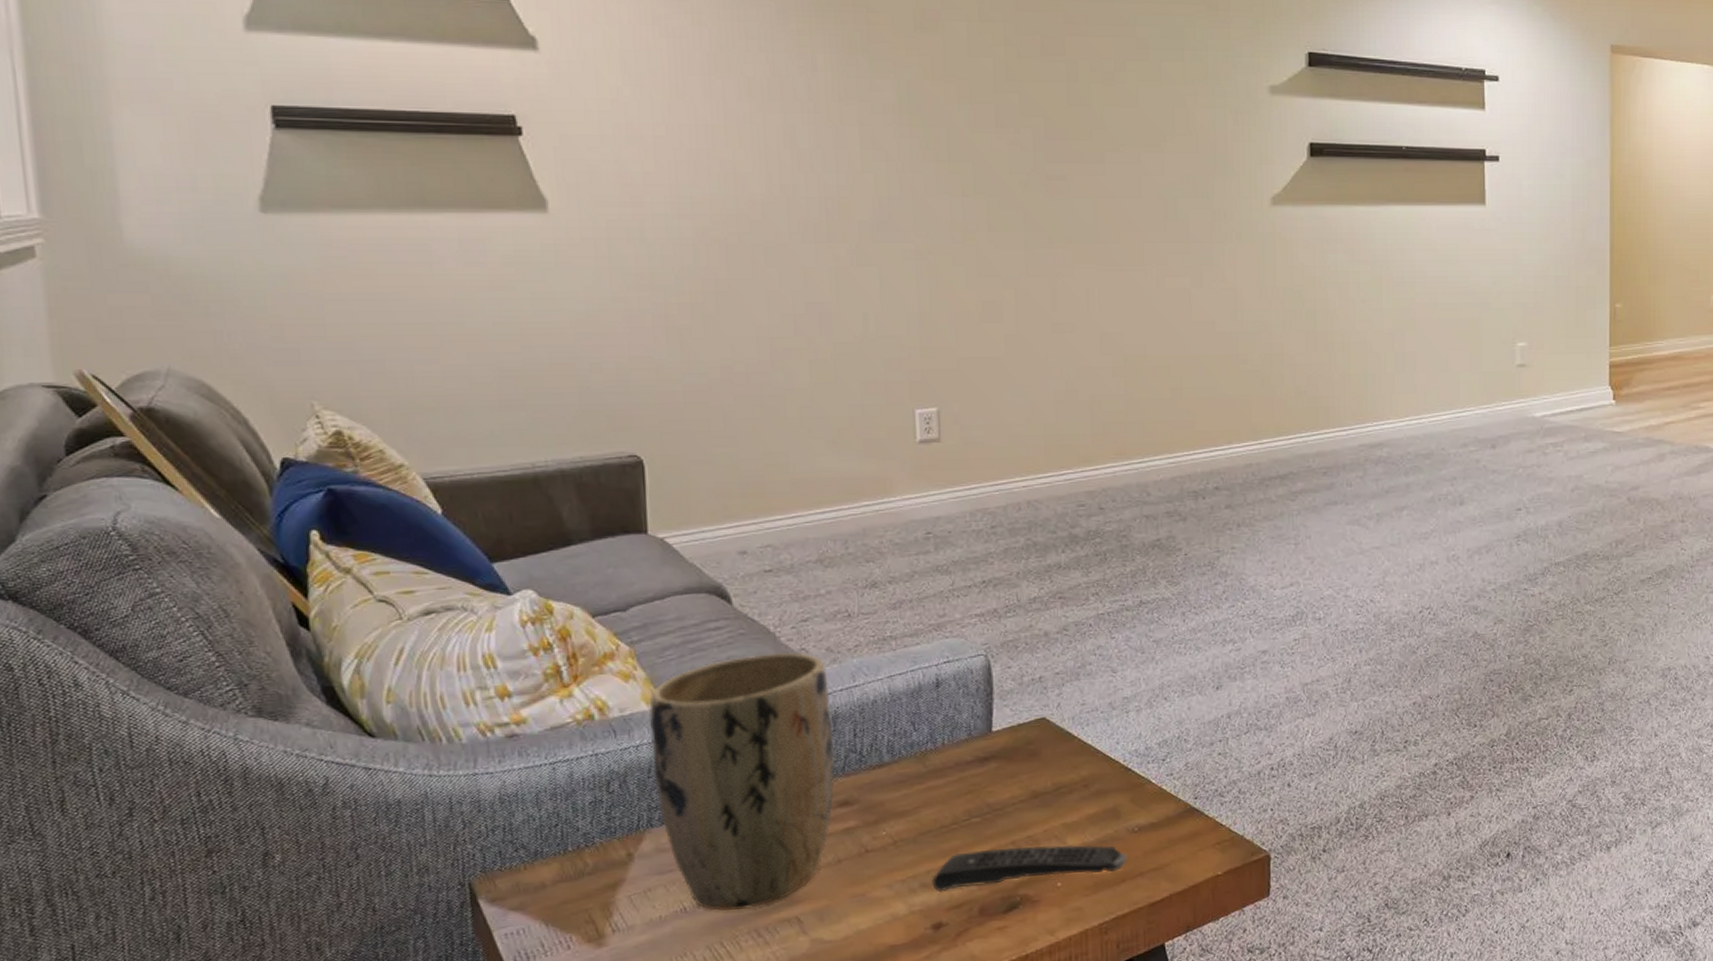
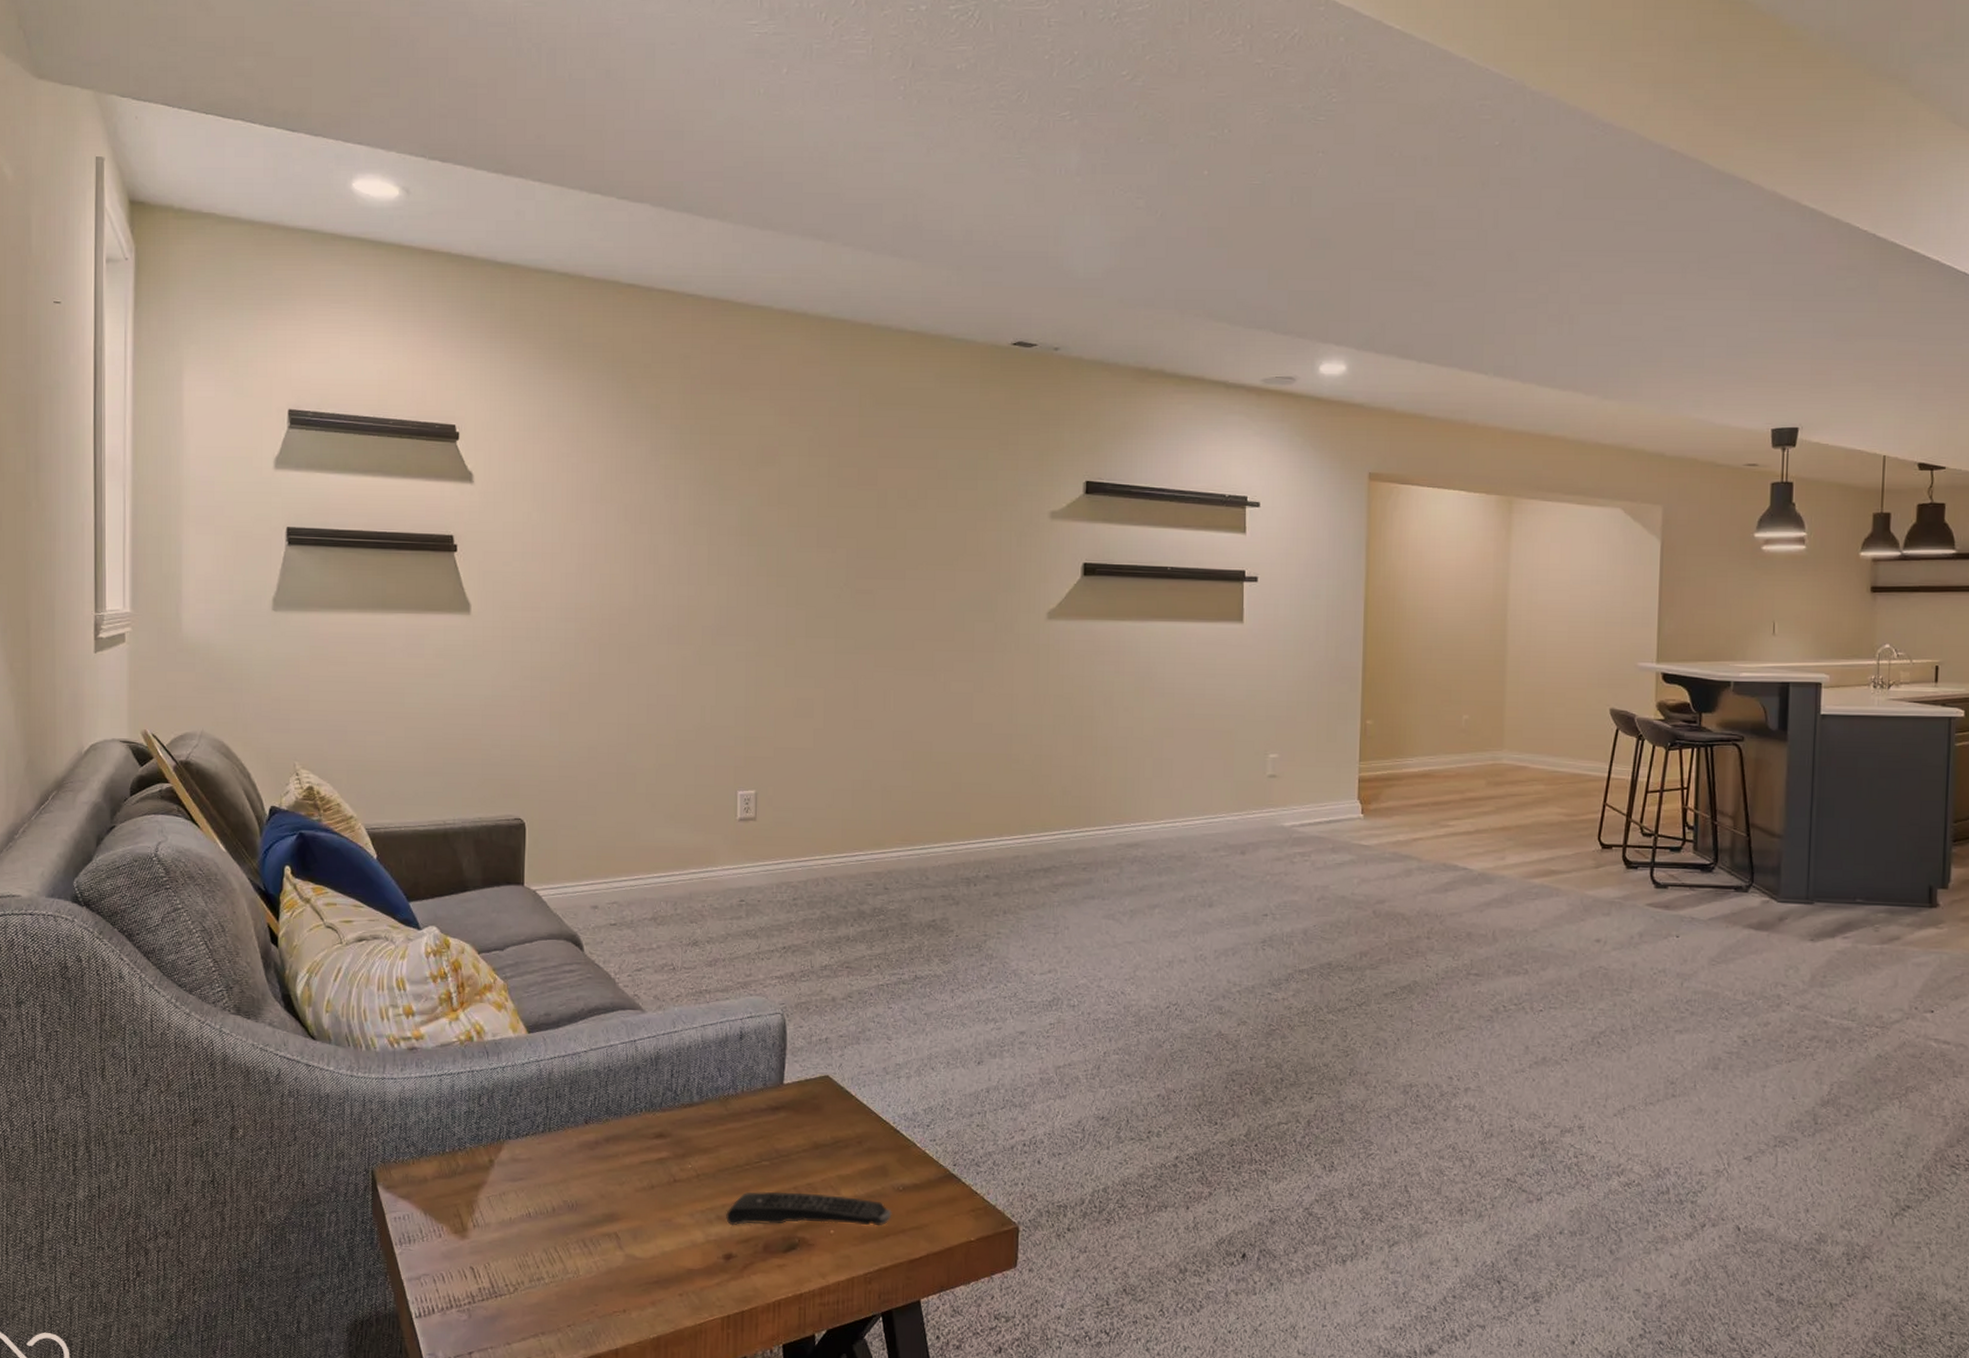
plant pot: present [648,651,835,912] -> none [513,996,655,1221]

